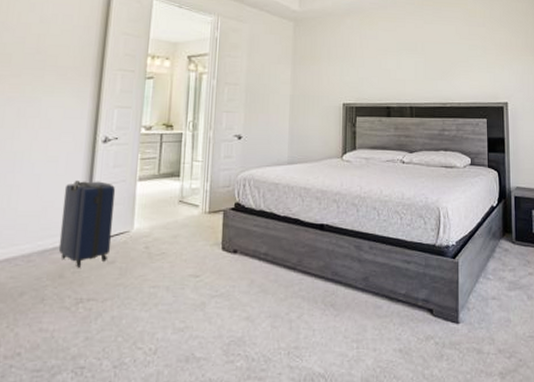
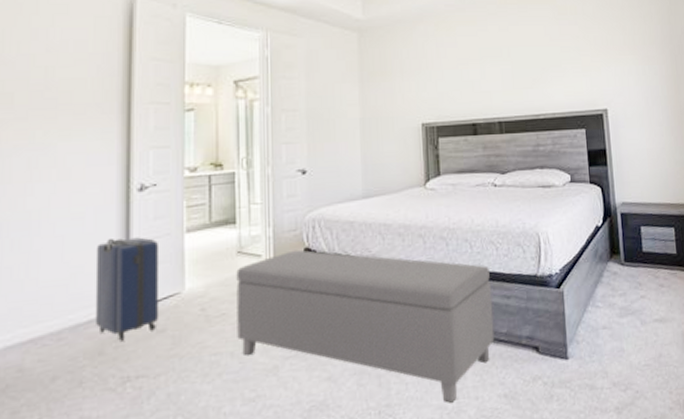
ottoman: none [173,203,394,352] -> present [236,249,495,403]

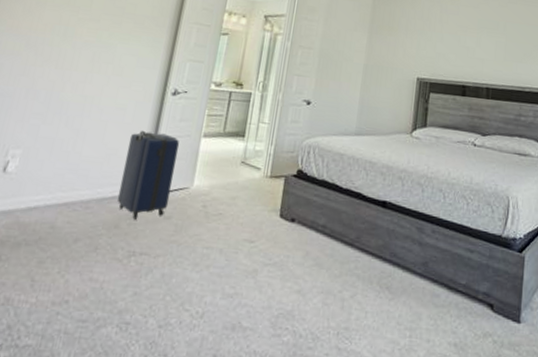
ottoman: present [236,249,495,403] -> none [228,169,458,340]

